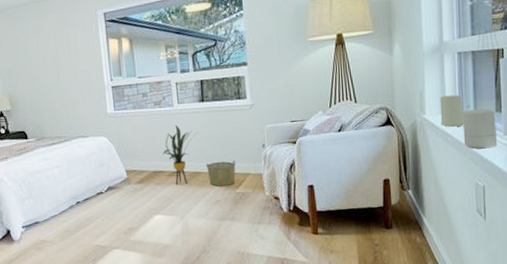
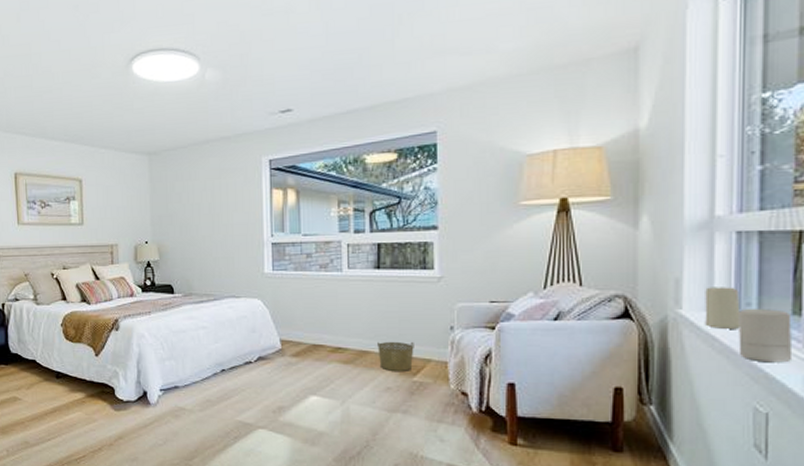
house plant: present [163,124,196,186] -> none [325,292,368,365]

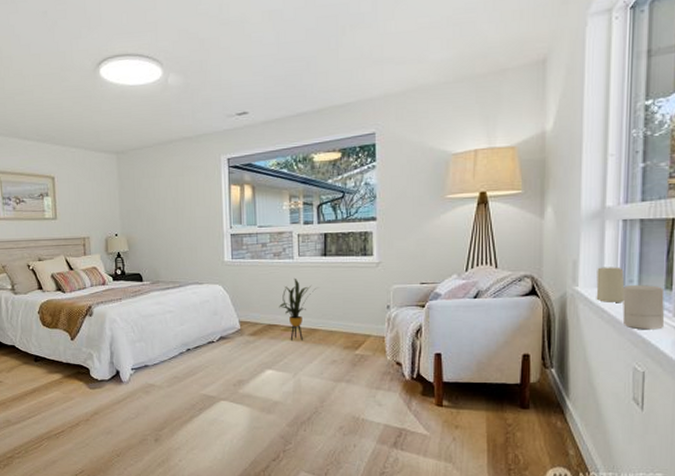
house plant: none [325,292,368,365] -> present [279,277,316,341]
basket: present [377,341,414,373] -> none [325,319,356,347]

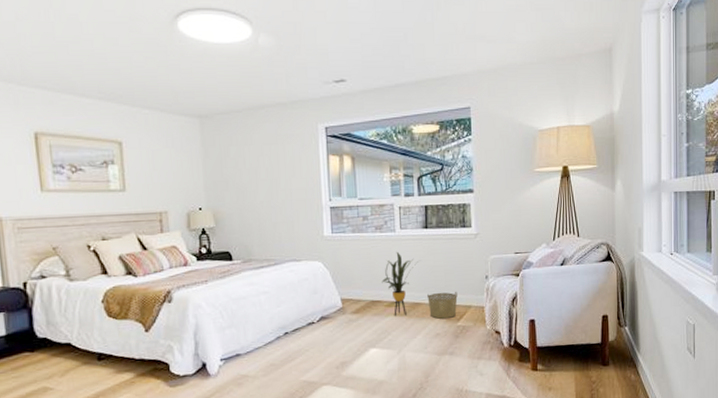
basket: none [325,319,356,347] -> present [427,292,458,319]
candle: present [596,267,625,304] -> none [657,233,678,266]
candle: present [622,285,665,330] -> none [677,248,707,288]

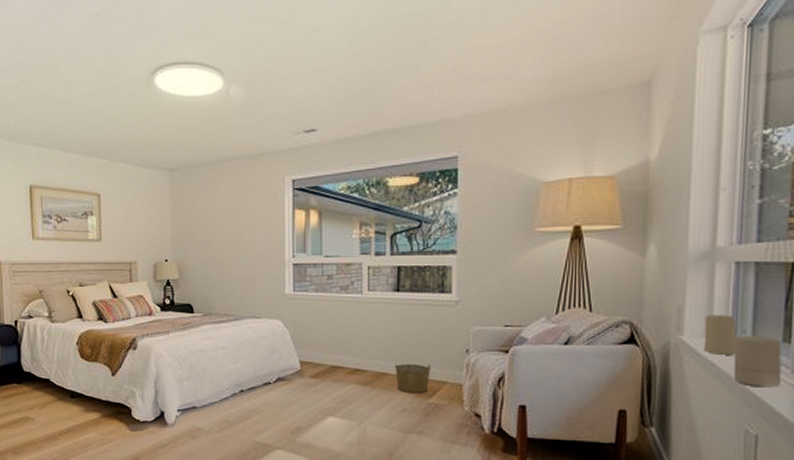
house plant: present [382,251,418,317] -> none [344,314,387,386]
candle: none [657,233,678,266] -> present [703,315,737,356]
candle: none [677,248,707,288] -> present [733,336,782,388]

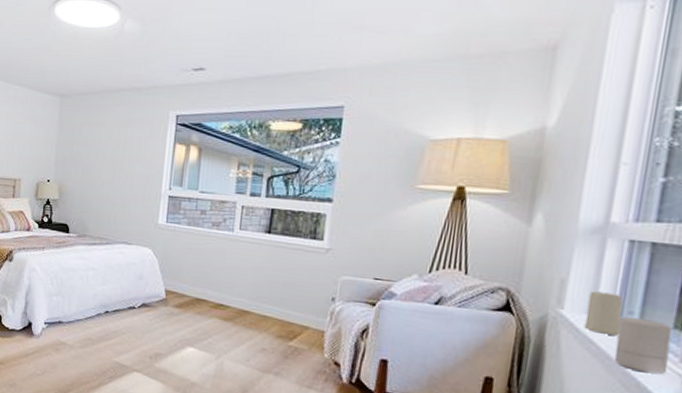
basket: present [395,363,431,394] -> none [258,304,295,336]

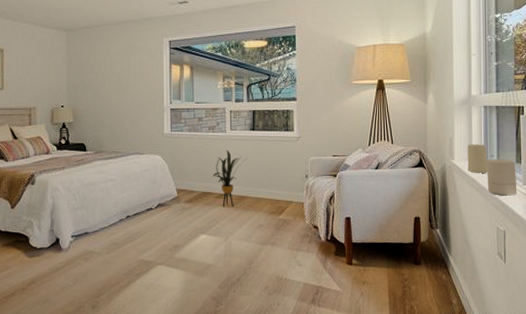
house plant: none [210,252,254,322] -> present [213,149,245,208]

